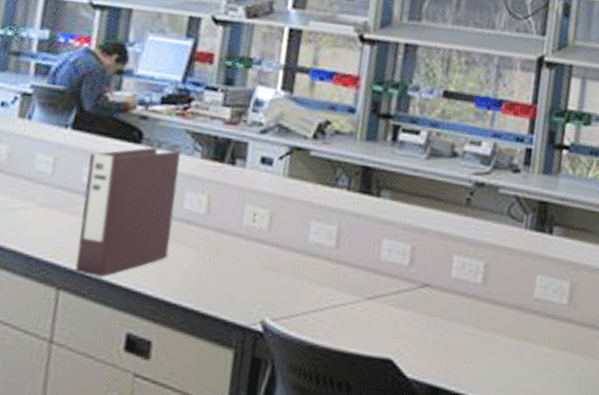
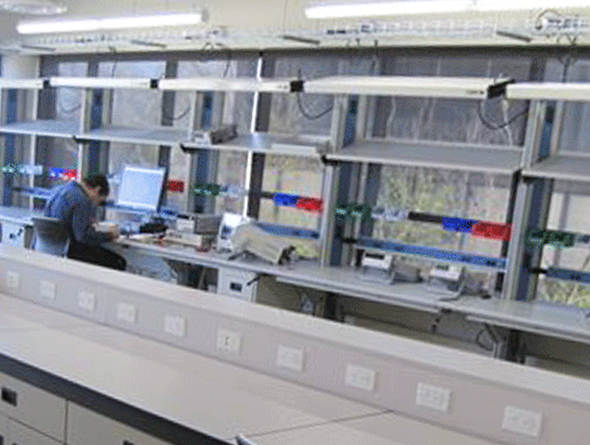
binder: present [75,147,181,277] -> none [79,274,160,391]

